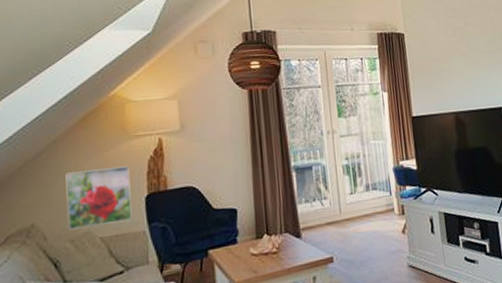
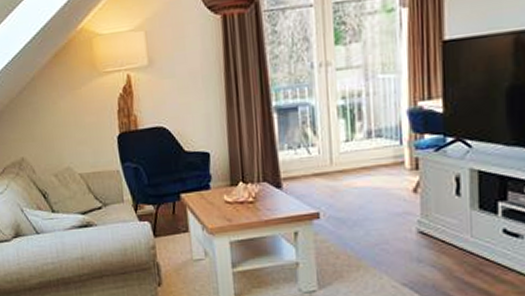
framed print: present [65,166,132,230] -> none [45,104,106,165]

